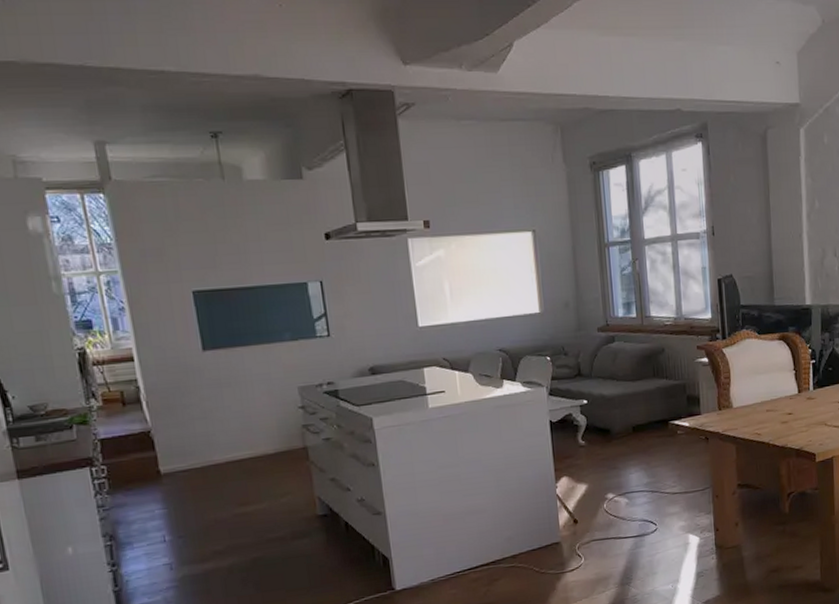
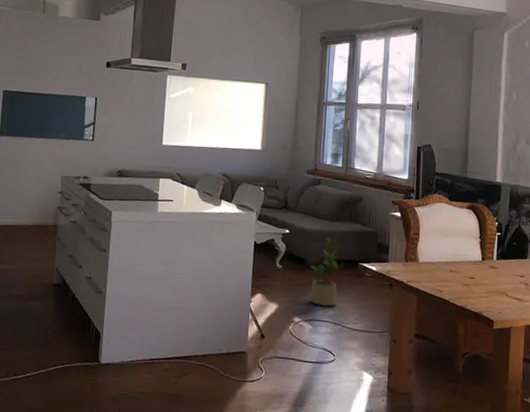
potted plant: none [617,400,653,476] -> present [310,237,343,307]

